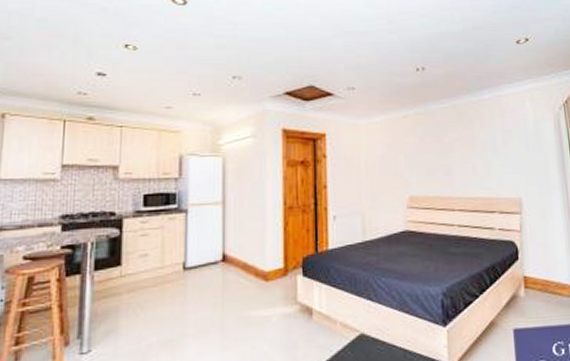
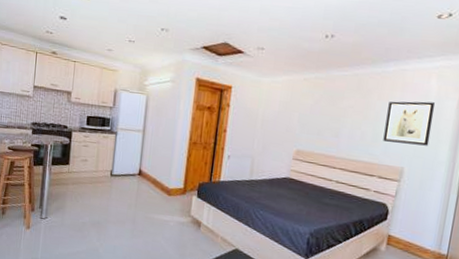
wall art: none [492,125,539,172] -> present [383,101,436,146]

